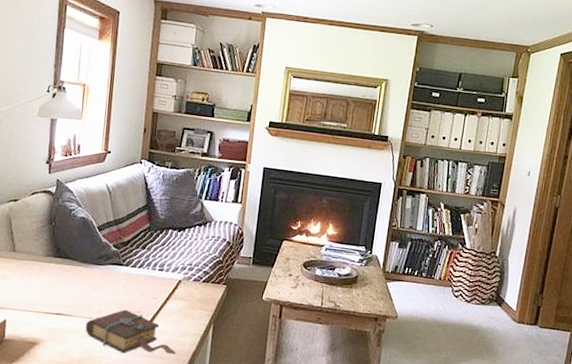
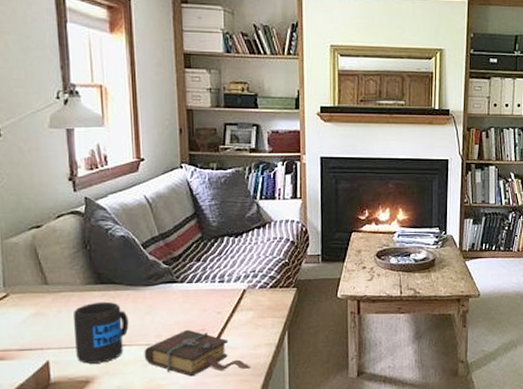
mug: none [29,273,77,329] -> present [72,301,129,364]

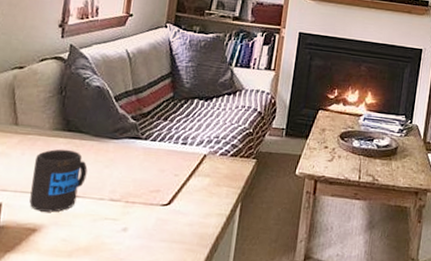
book: present [144,329,251,377] -> none [95,188,199,239]

